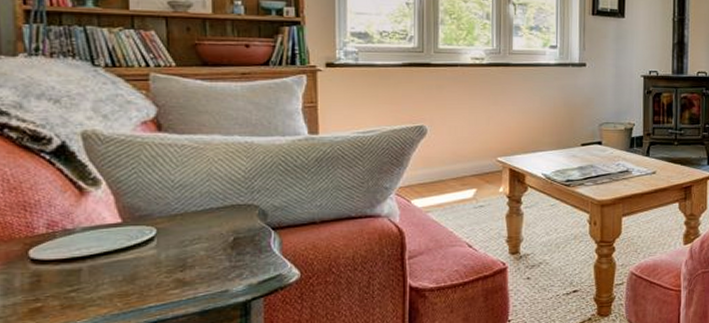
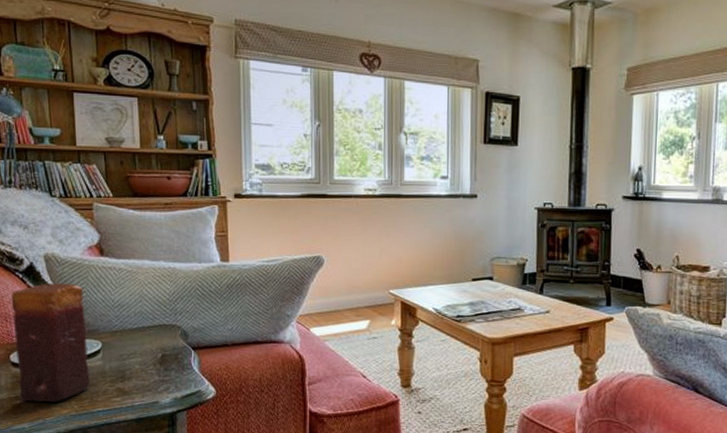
candle: none [33,164,139,304] -> present [11,283,90,402]

